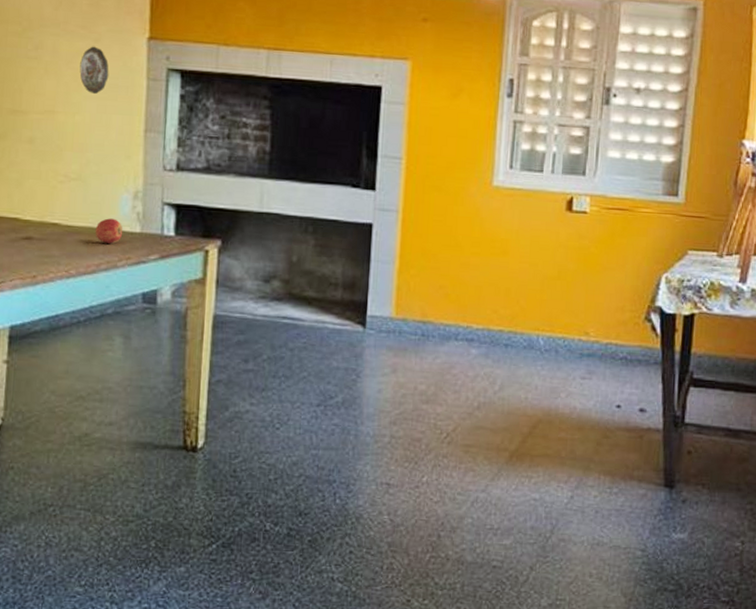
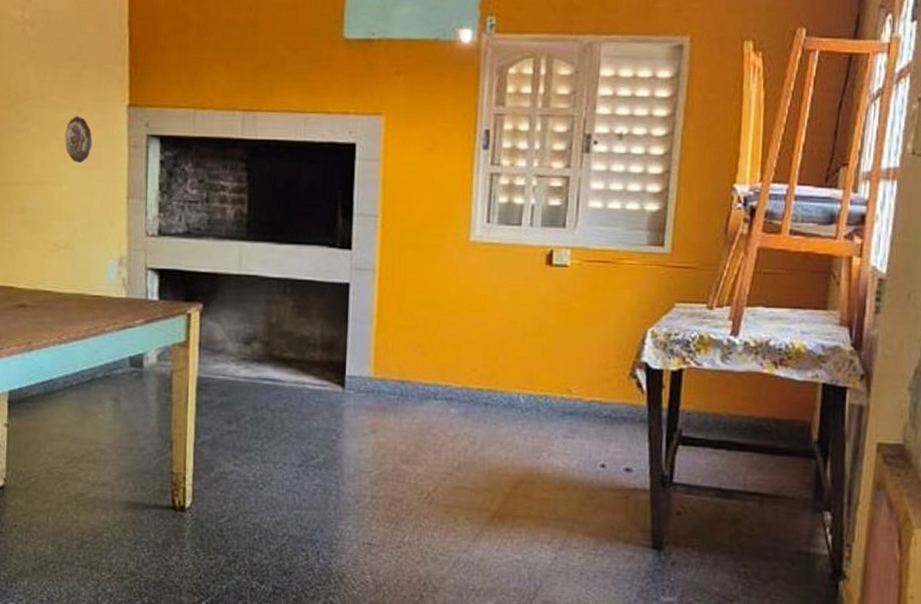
apple: present [95,218,123,244] -> none [83,284,110,309]

